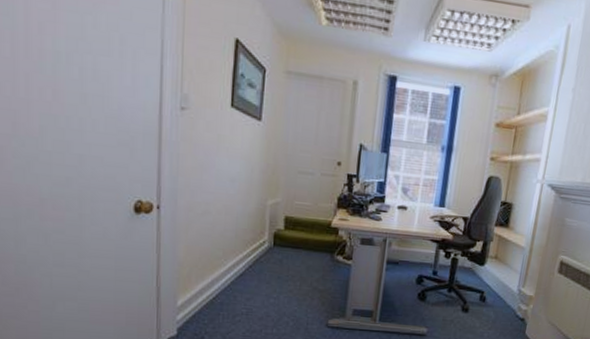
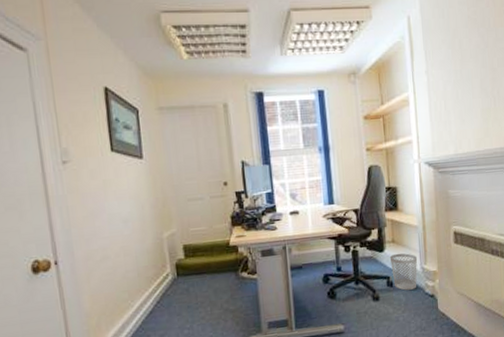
wastebasket: none [486,270,517,309] -> present [389,253,418,291]

